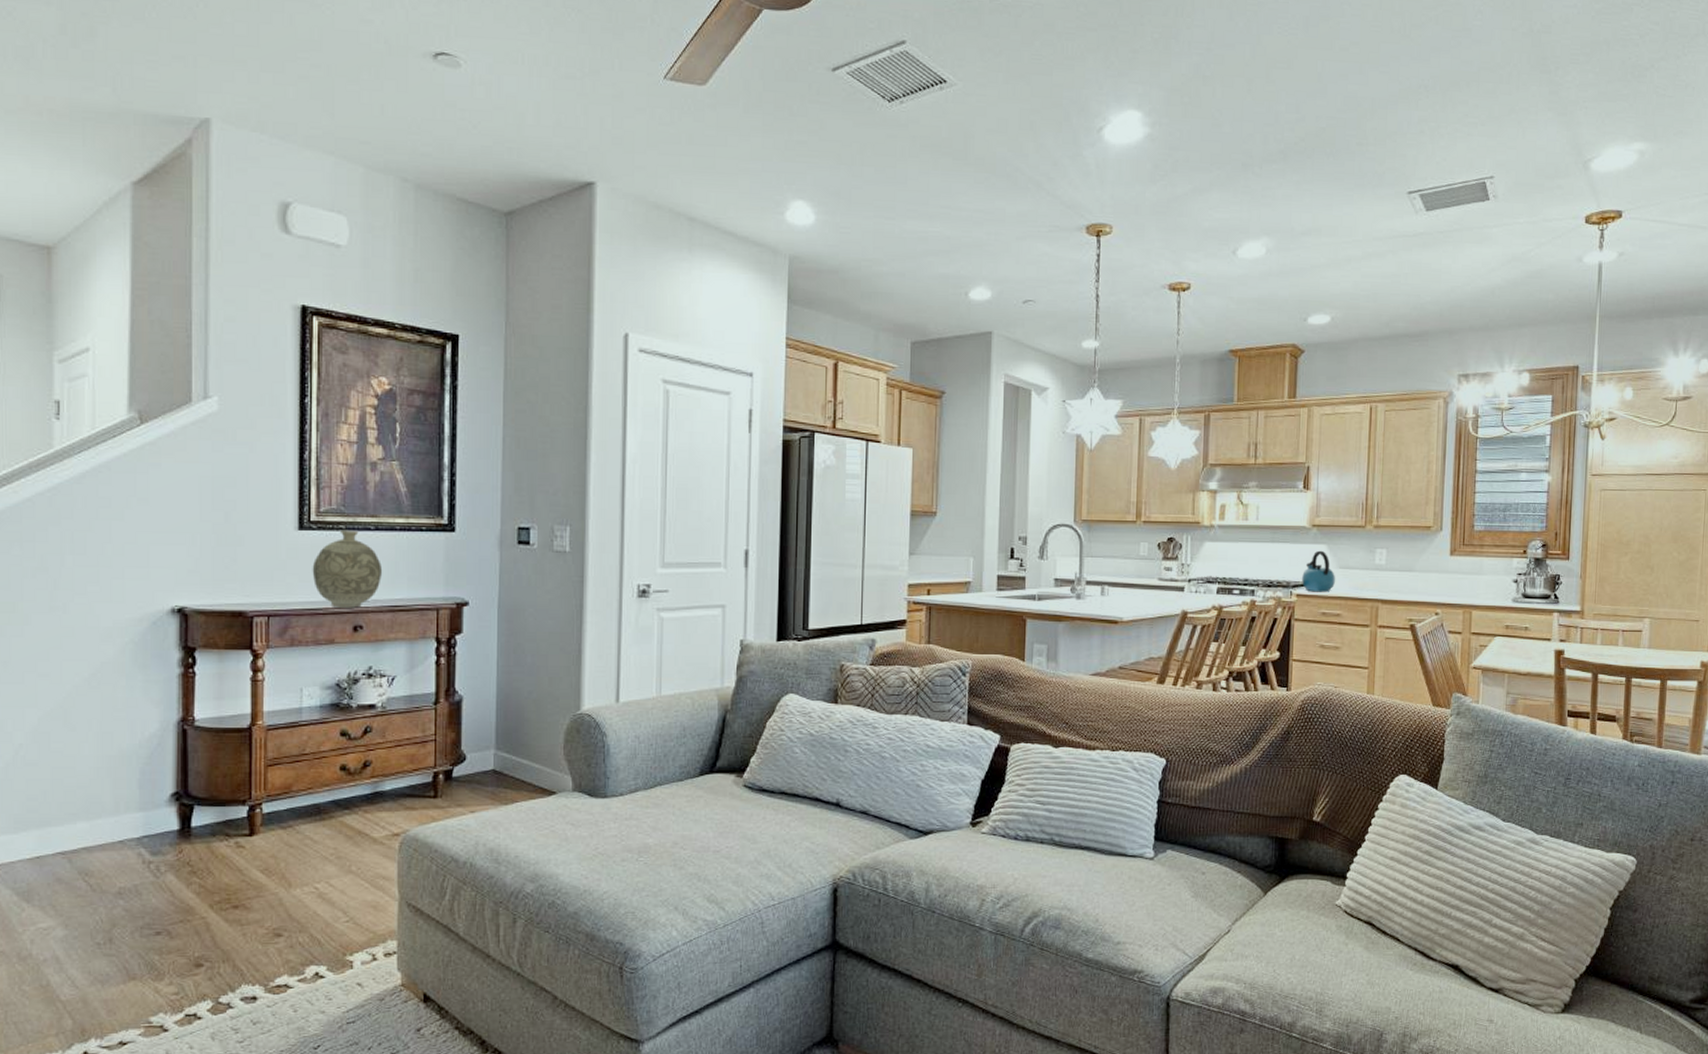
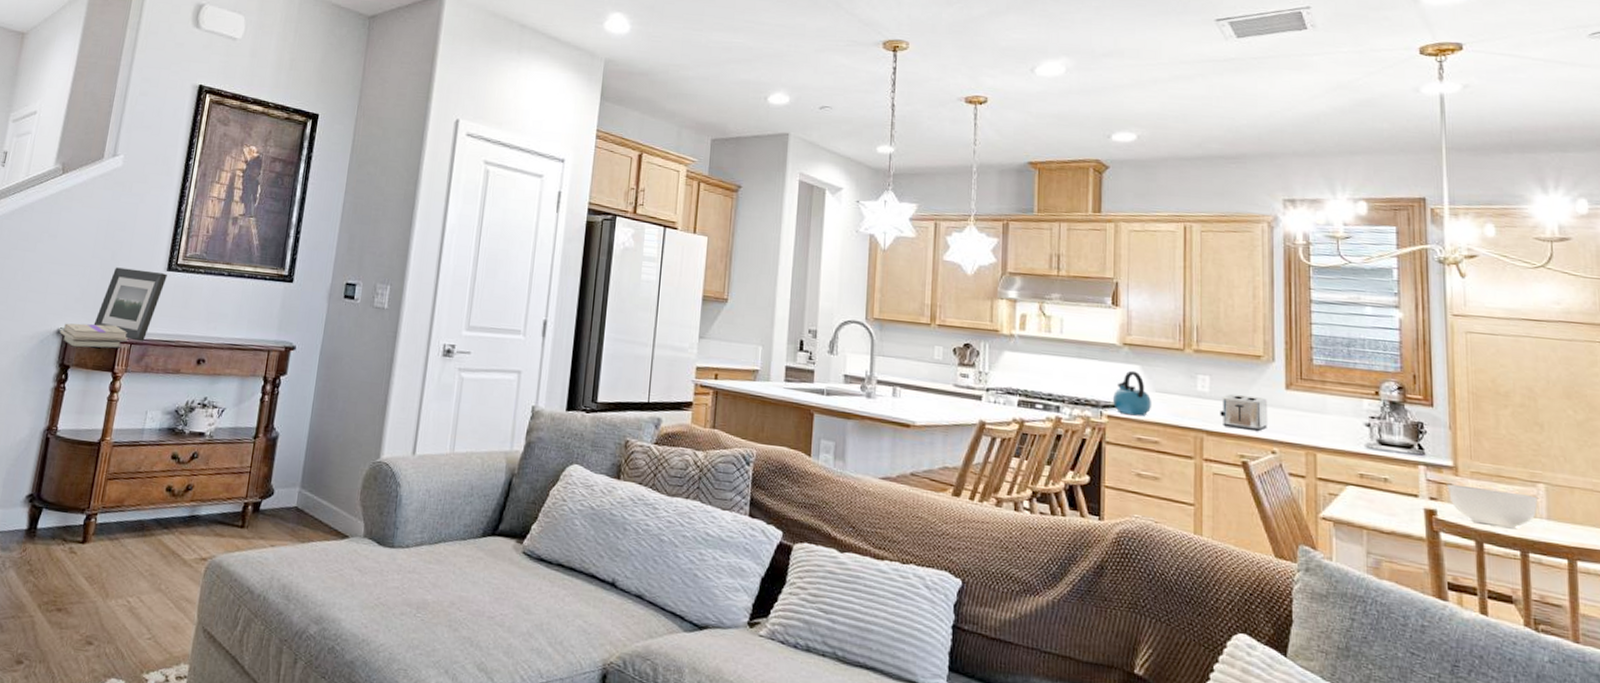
books: none [175,597,263,626] -> present [59,323,128,349]
picture frame: none [217,530,300,613] -> present [93,267,167,342]
decorative vase: present [312,530,383,608] -> none [171,273,229,343]
toaster: none [1393,564,1435,597] -> present [1220,393,1269,432]
bowl: none [1574,626,1644,658] -> present [1447,484,1539,528]

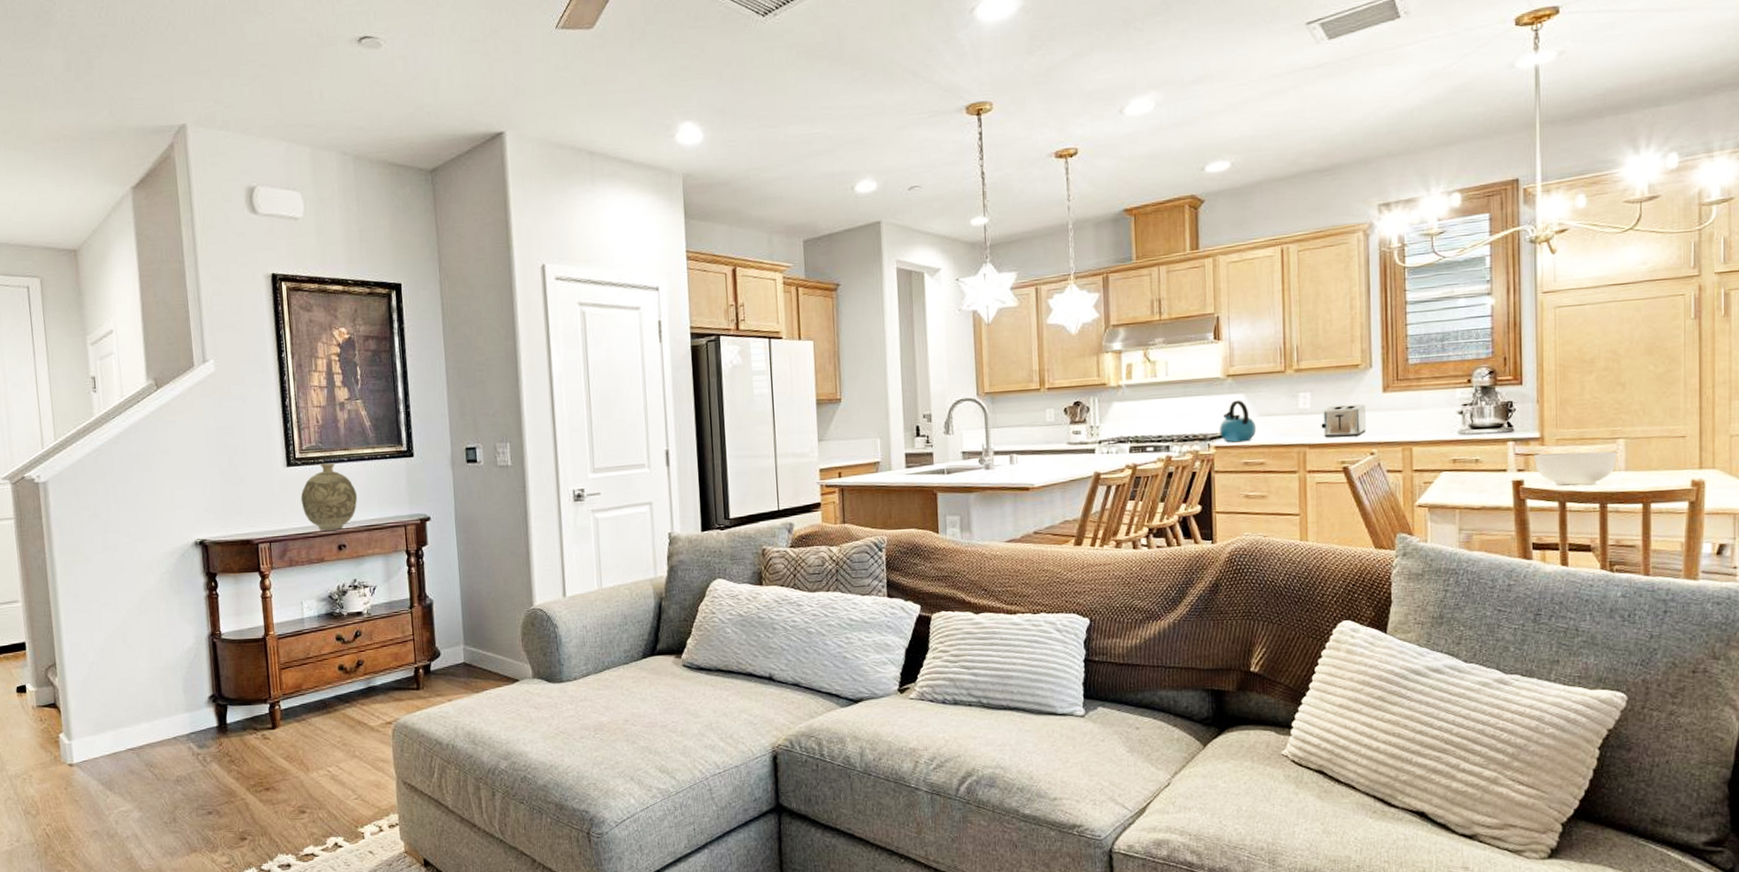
books: present [59,323,128,349] -> none [197,528,266,555]
picture frame: present [93,267,167,342] -> none [228,469,289,539]
decorative vase: none [171,273,229,343] -> present [300,463,358,531]

